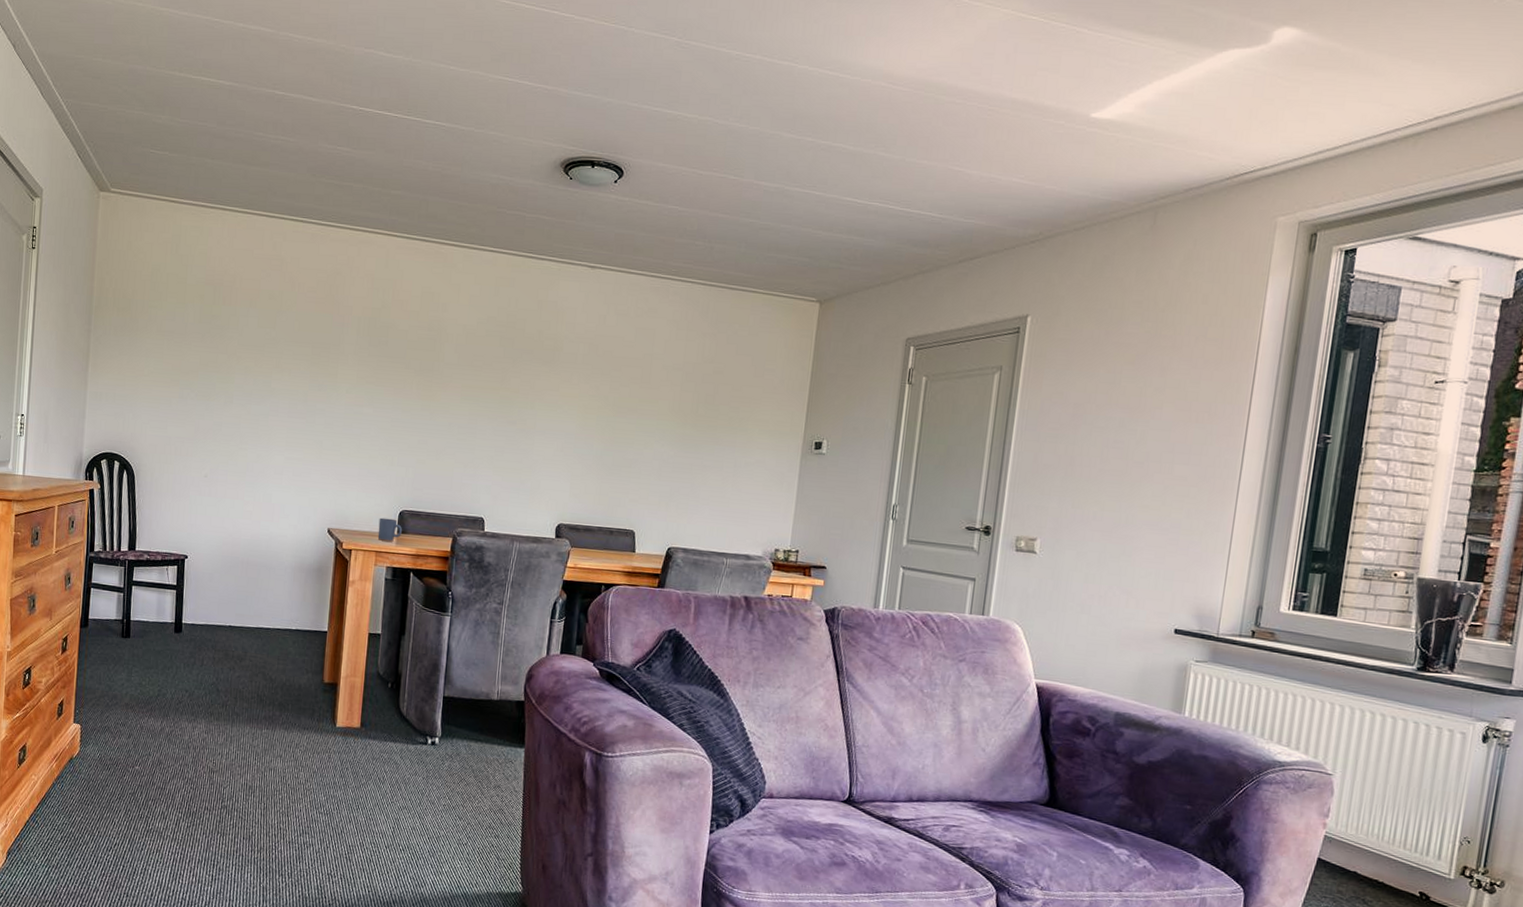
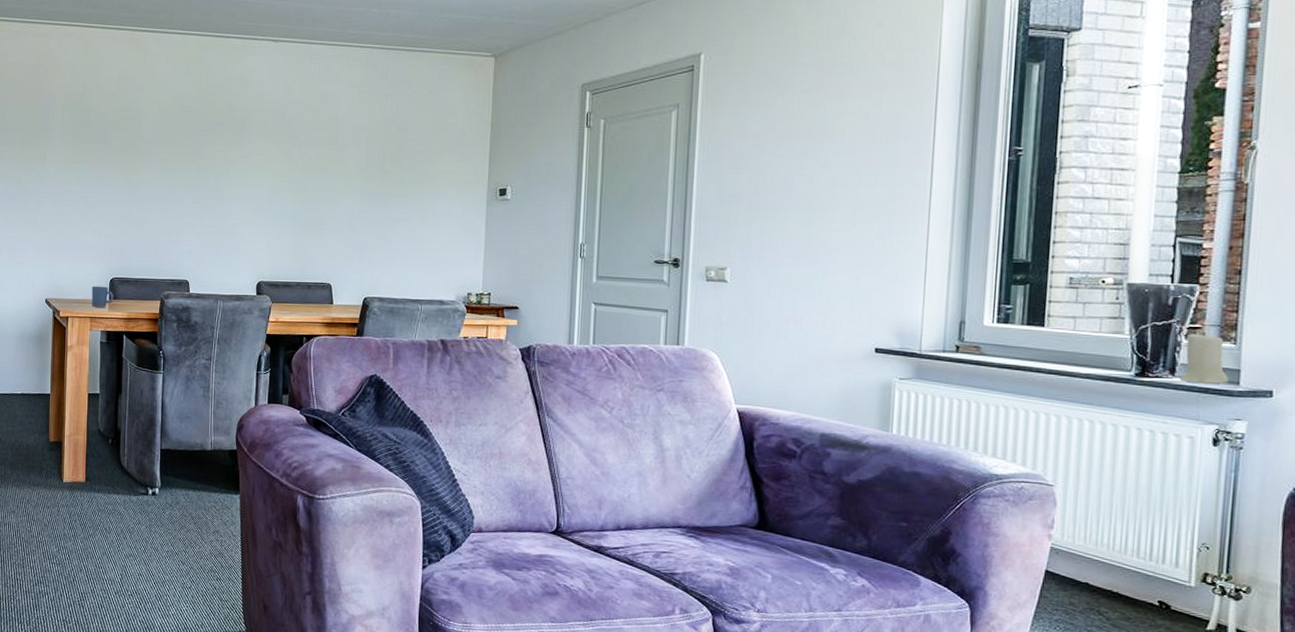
candle: none [1458,629,1502,682] -> present [1180,331,1228,384]

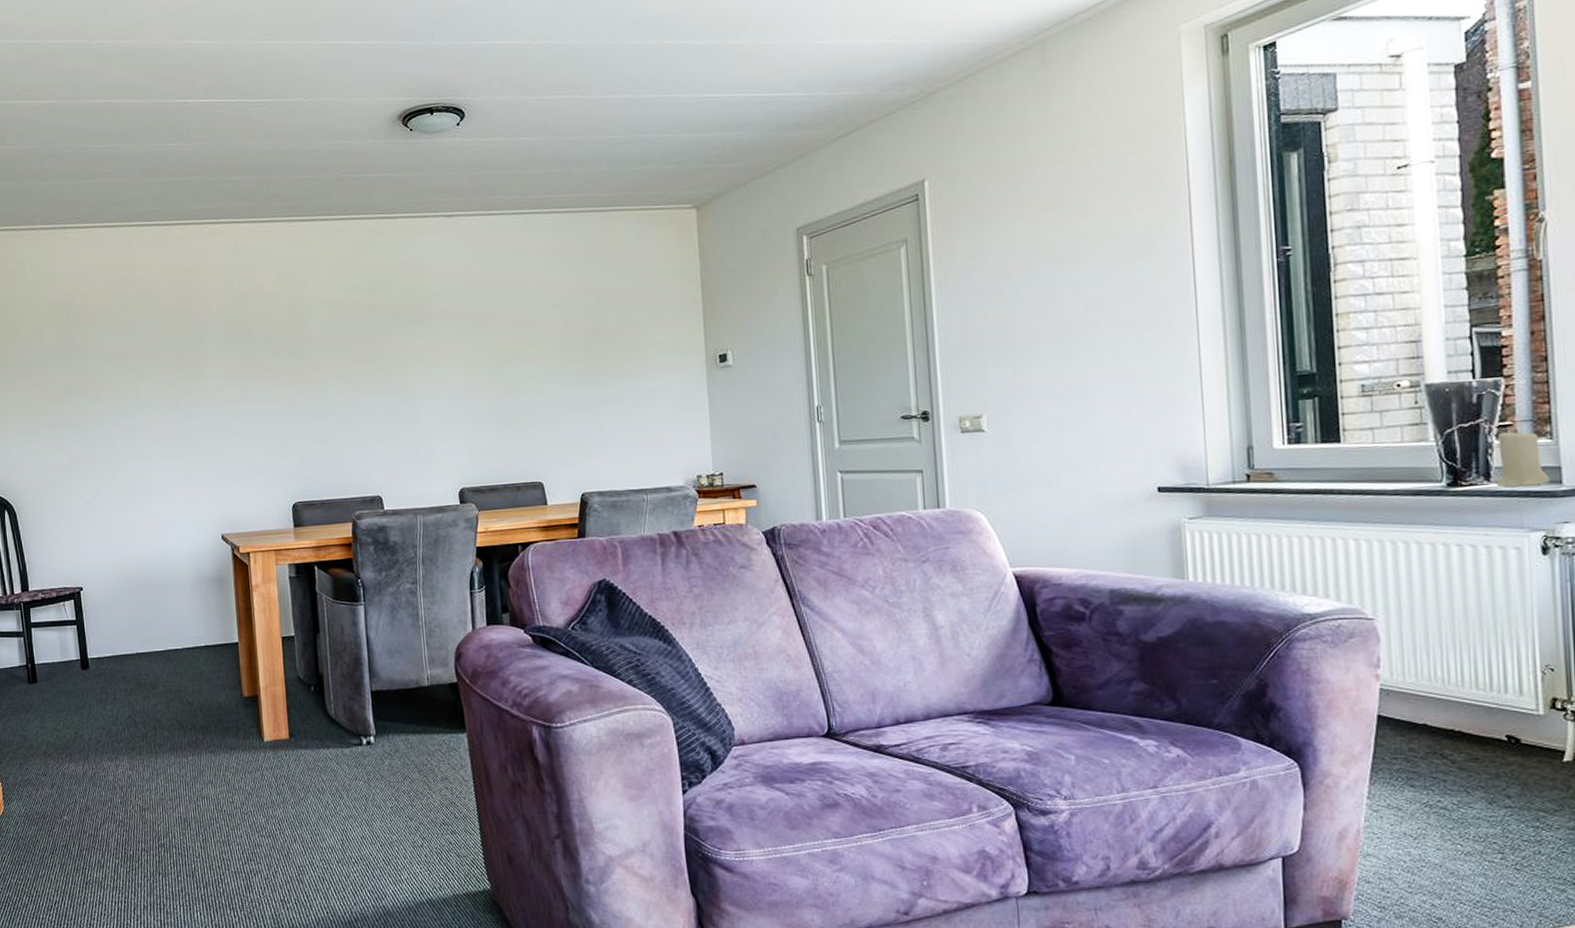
mug: present [91,286,114,307] -> none [272,513,299,538]

